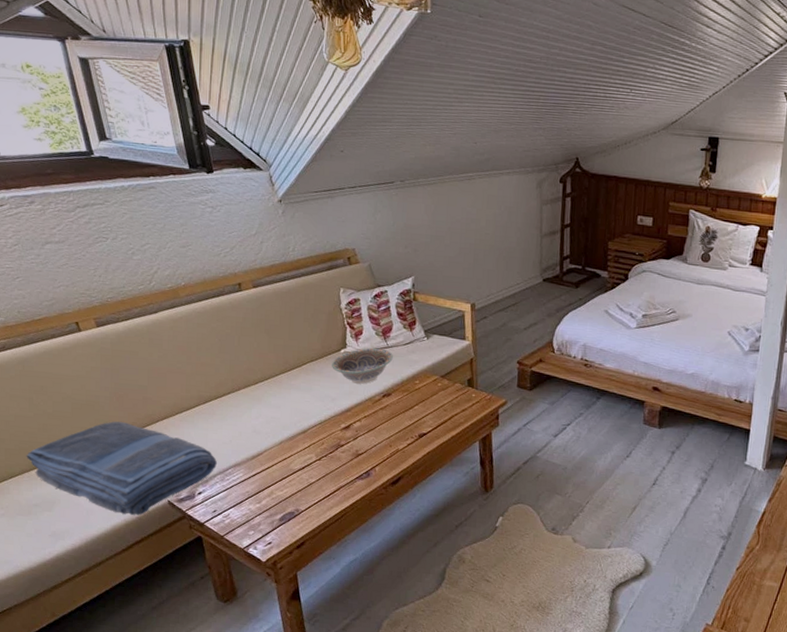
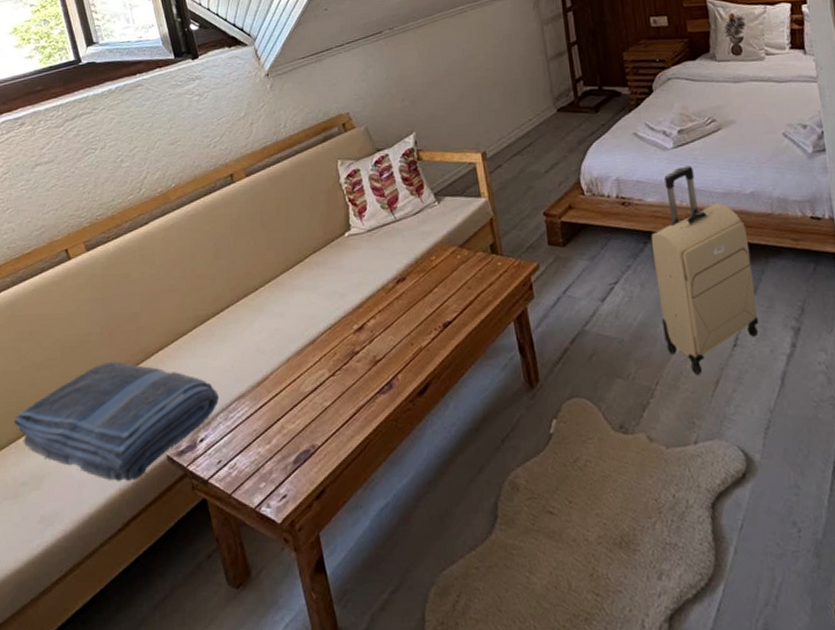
decorative bowl: present [332,347,393,384] -> none [336,223,403,271]
suitcase: none [599,344,682,501] -> present [651,166,759,375]

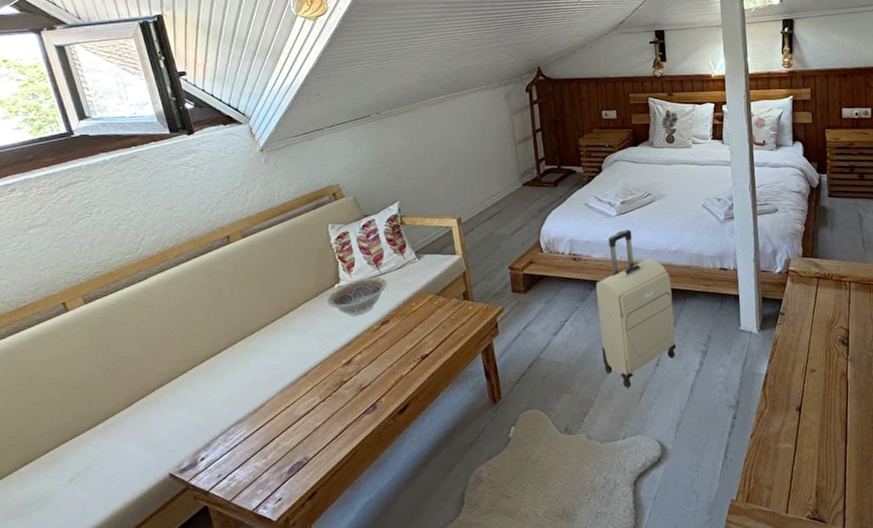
towel: present [13,361,219,481] -> none [15,397,218,497]
decorative bowl: none [336,223,403,271] -> present [327,276,387,316]

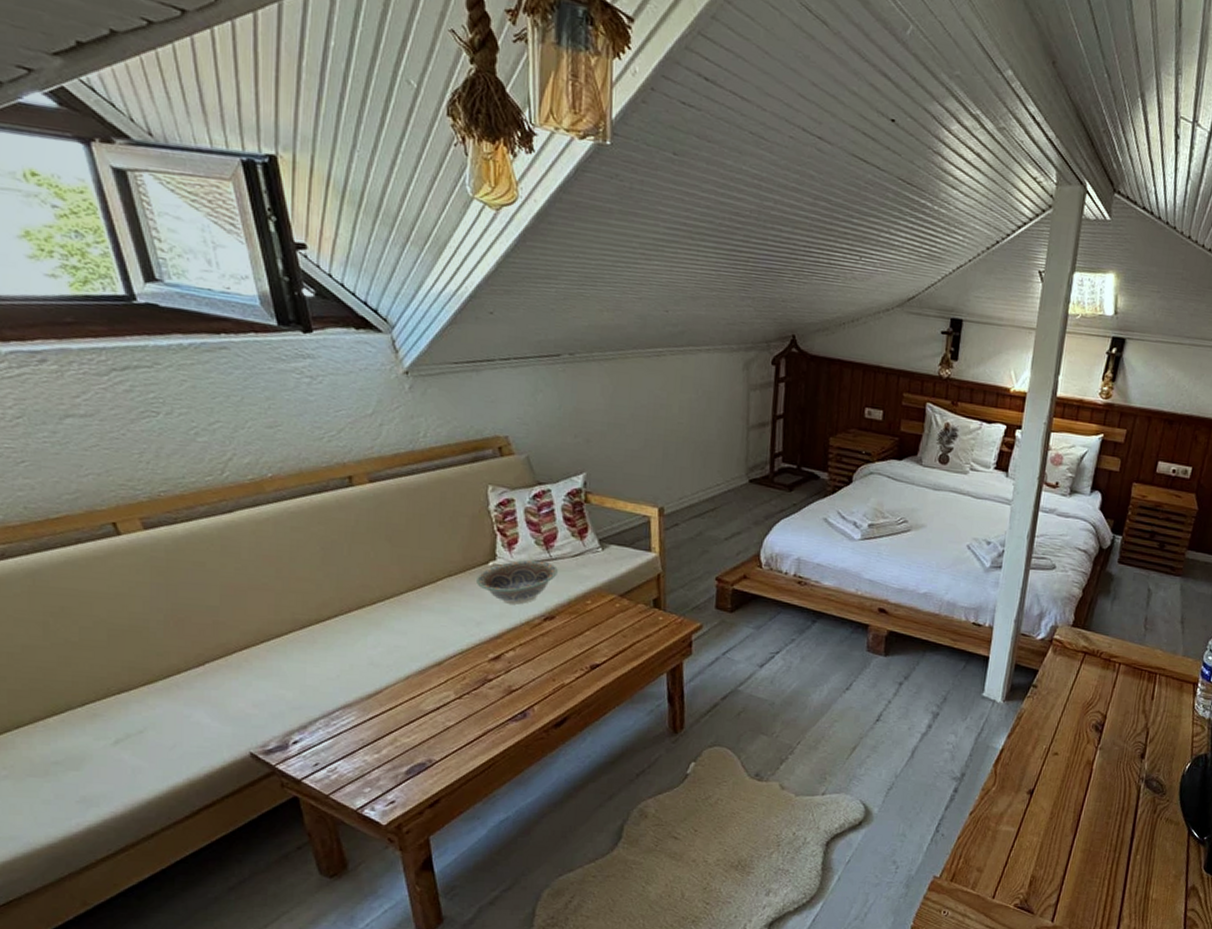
suitcase: present [596,229,677,388] -> none [814,558,912,740]

